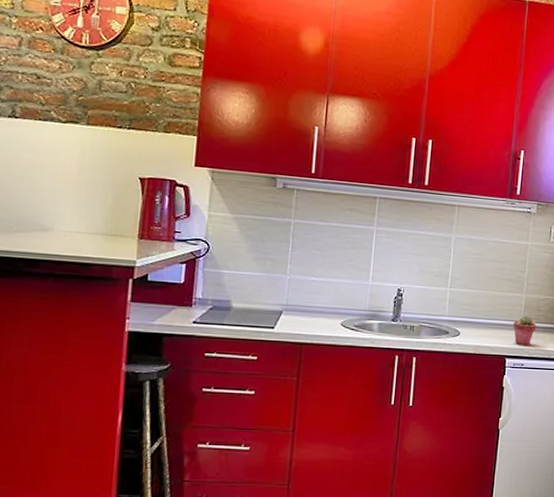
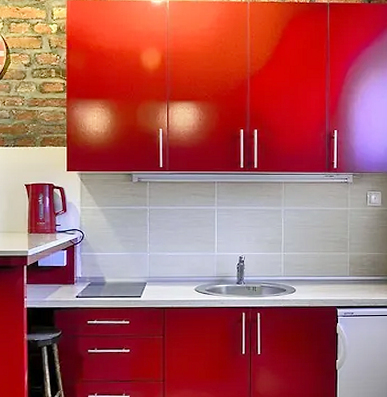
potted succulent: present [513,315,537,346] -> none [341,270,362,297]

